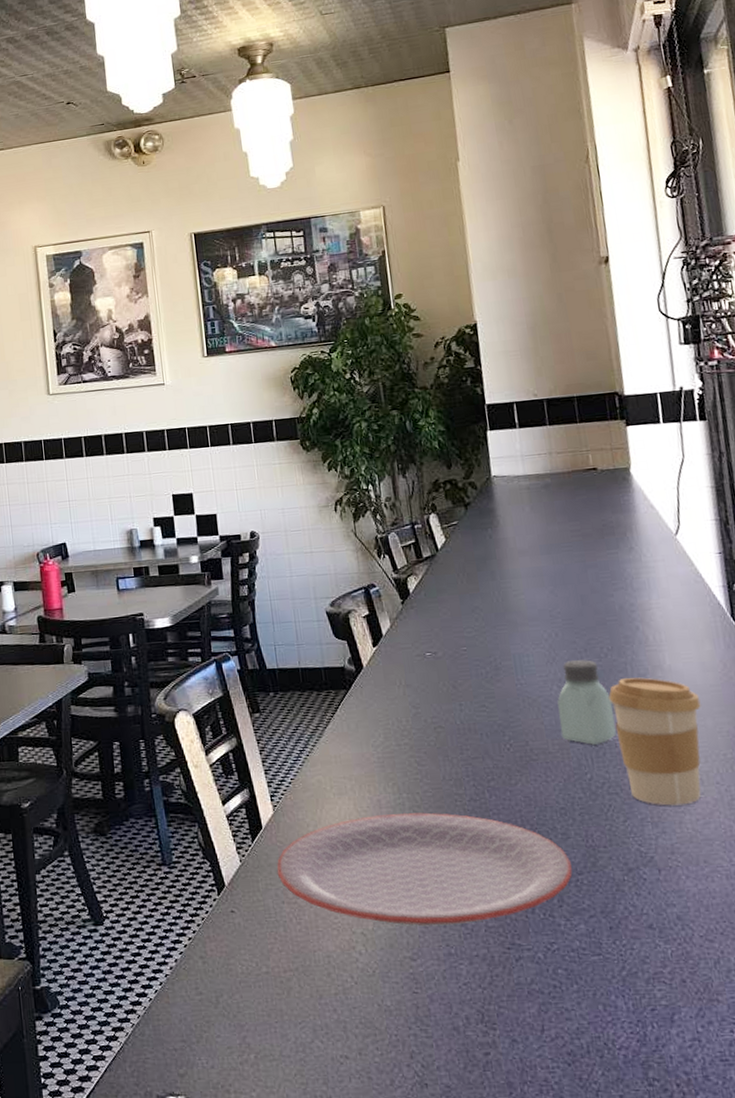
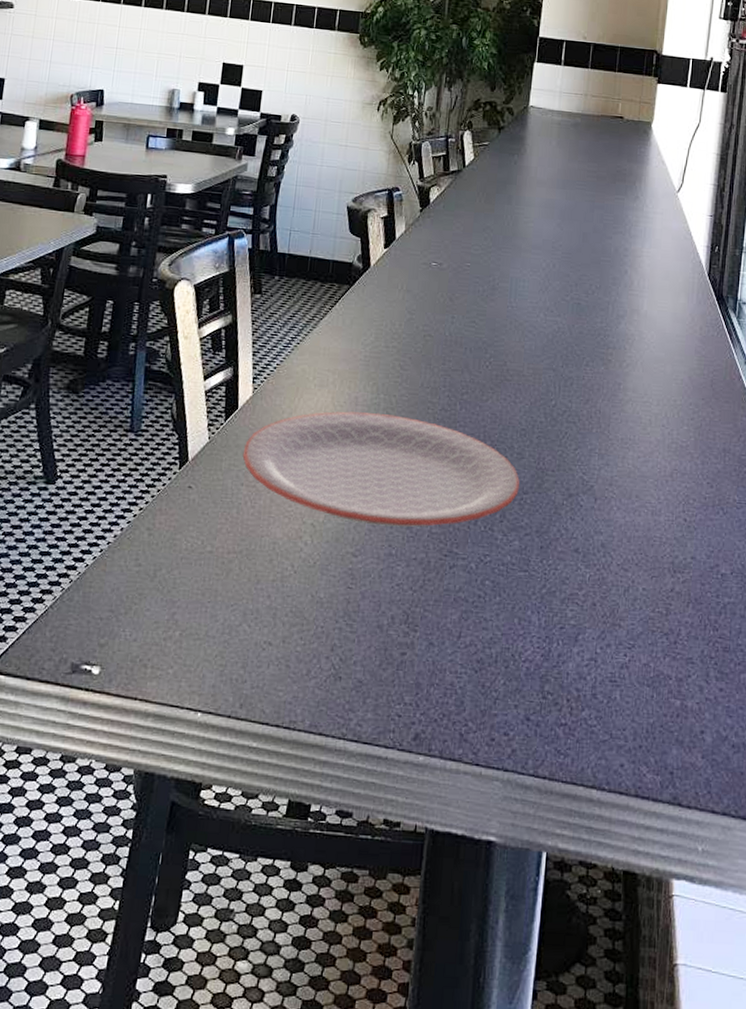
saltshaker: present [557,659,617,745] -> none [537,292,589,375]
coffee cup: present [609,677,701,806] -> none [586,316,665,442]

